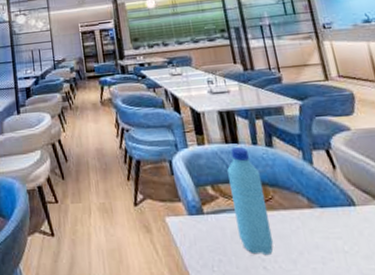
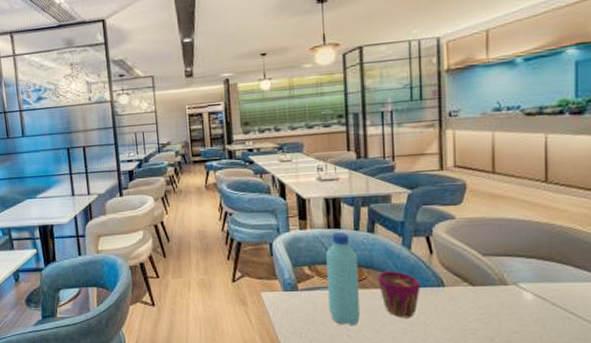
cup: none [284,189,332,245] -> present [378,271,421,318]

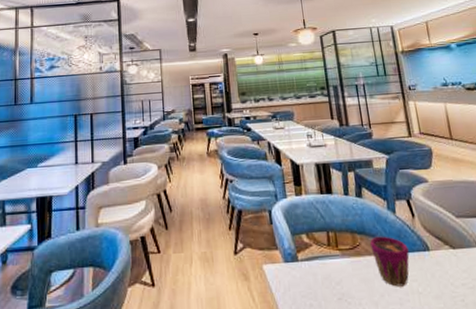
water bottle: present [326,232,361,326] -> none [321,198,359,299]

